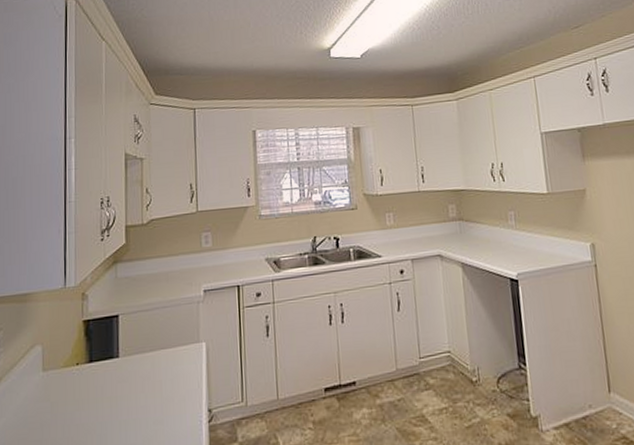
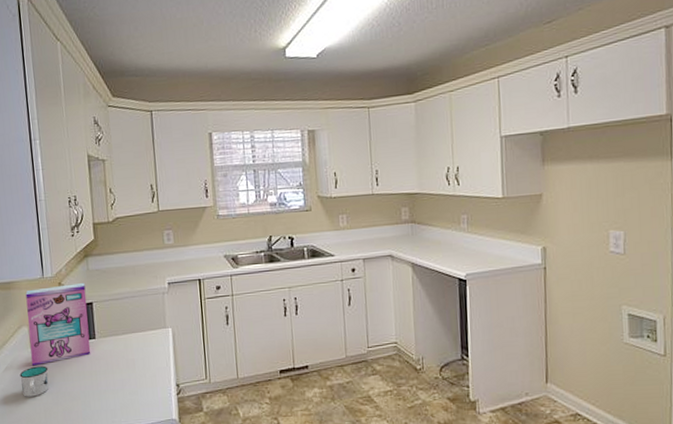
mug: none [26,392,61,432] -> present [19,366,49,397]
cereal box: none [42,293,113,393] -> present [25,283,91,366]

